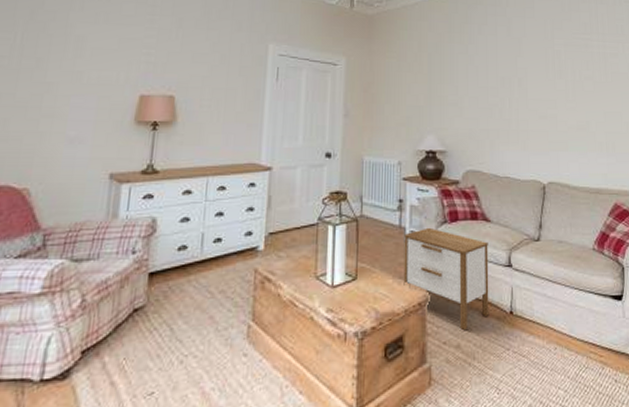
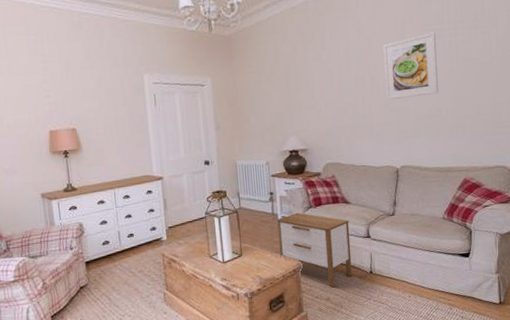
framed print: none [532,41,587,107] -> present [383,32,438,101]

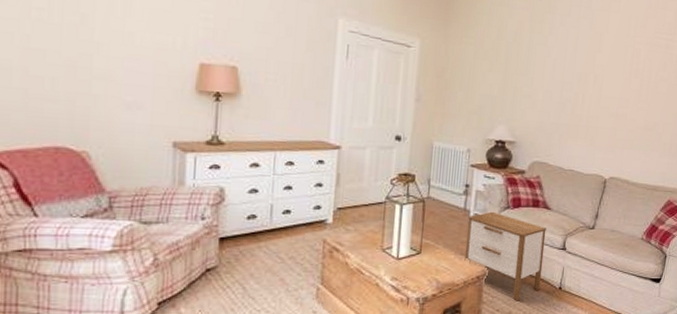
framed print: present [383,32,438,101] -> none [607,41,666,107]

